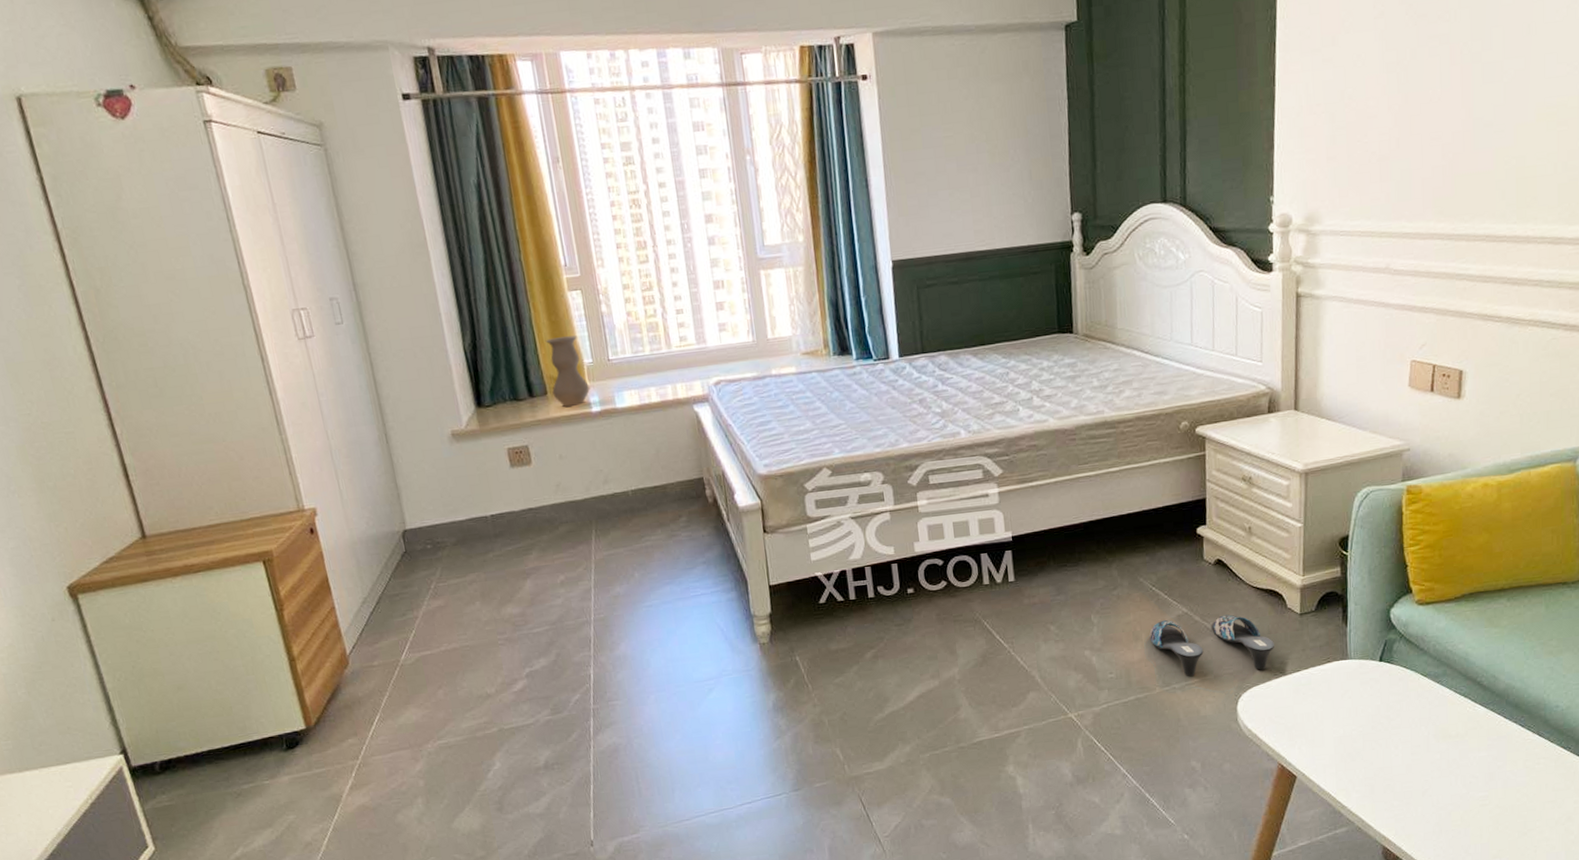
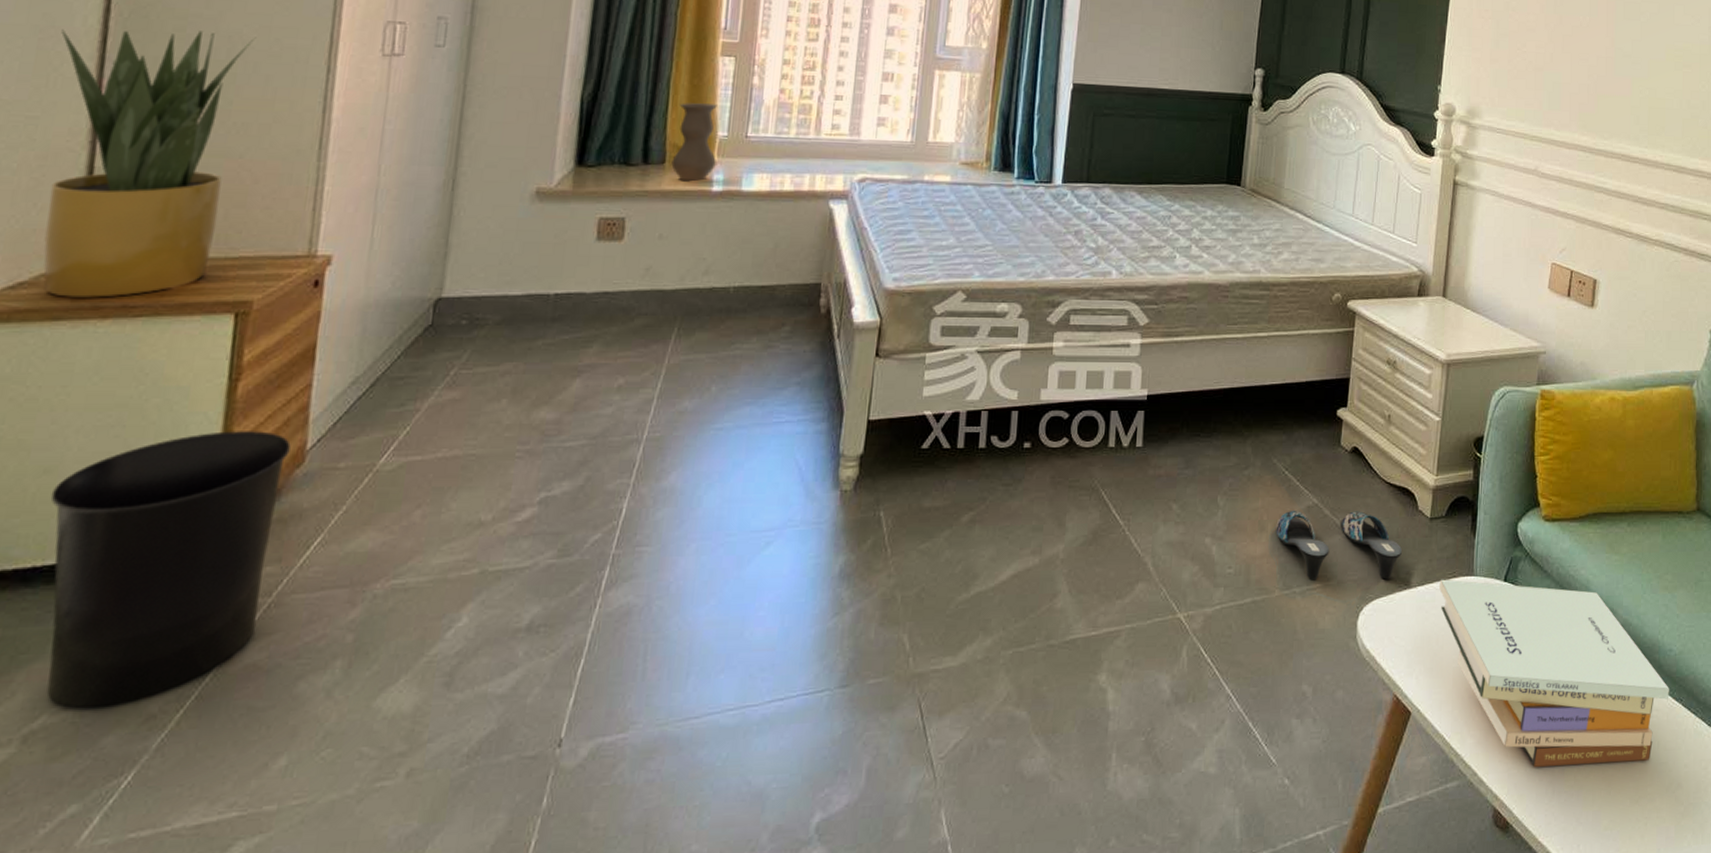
planter: none [62,341,232,565] -> present [43,29,257,298]
waste bin: none [188,645,356,841] -> present [46,431,291,708]
books: none [1314,662,1557,813] -> present [1439,579,1669,768]

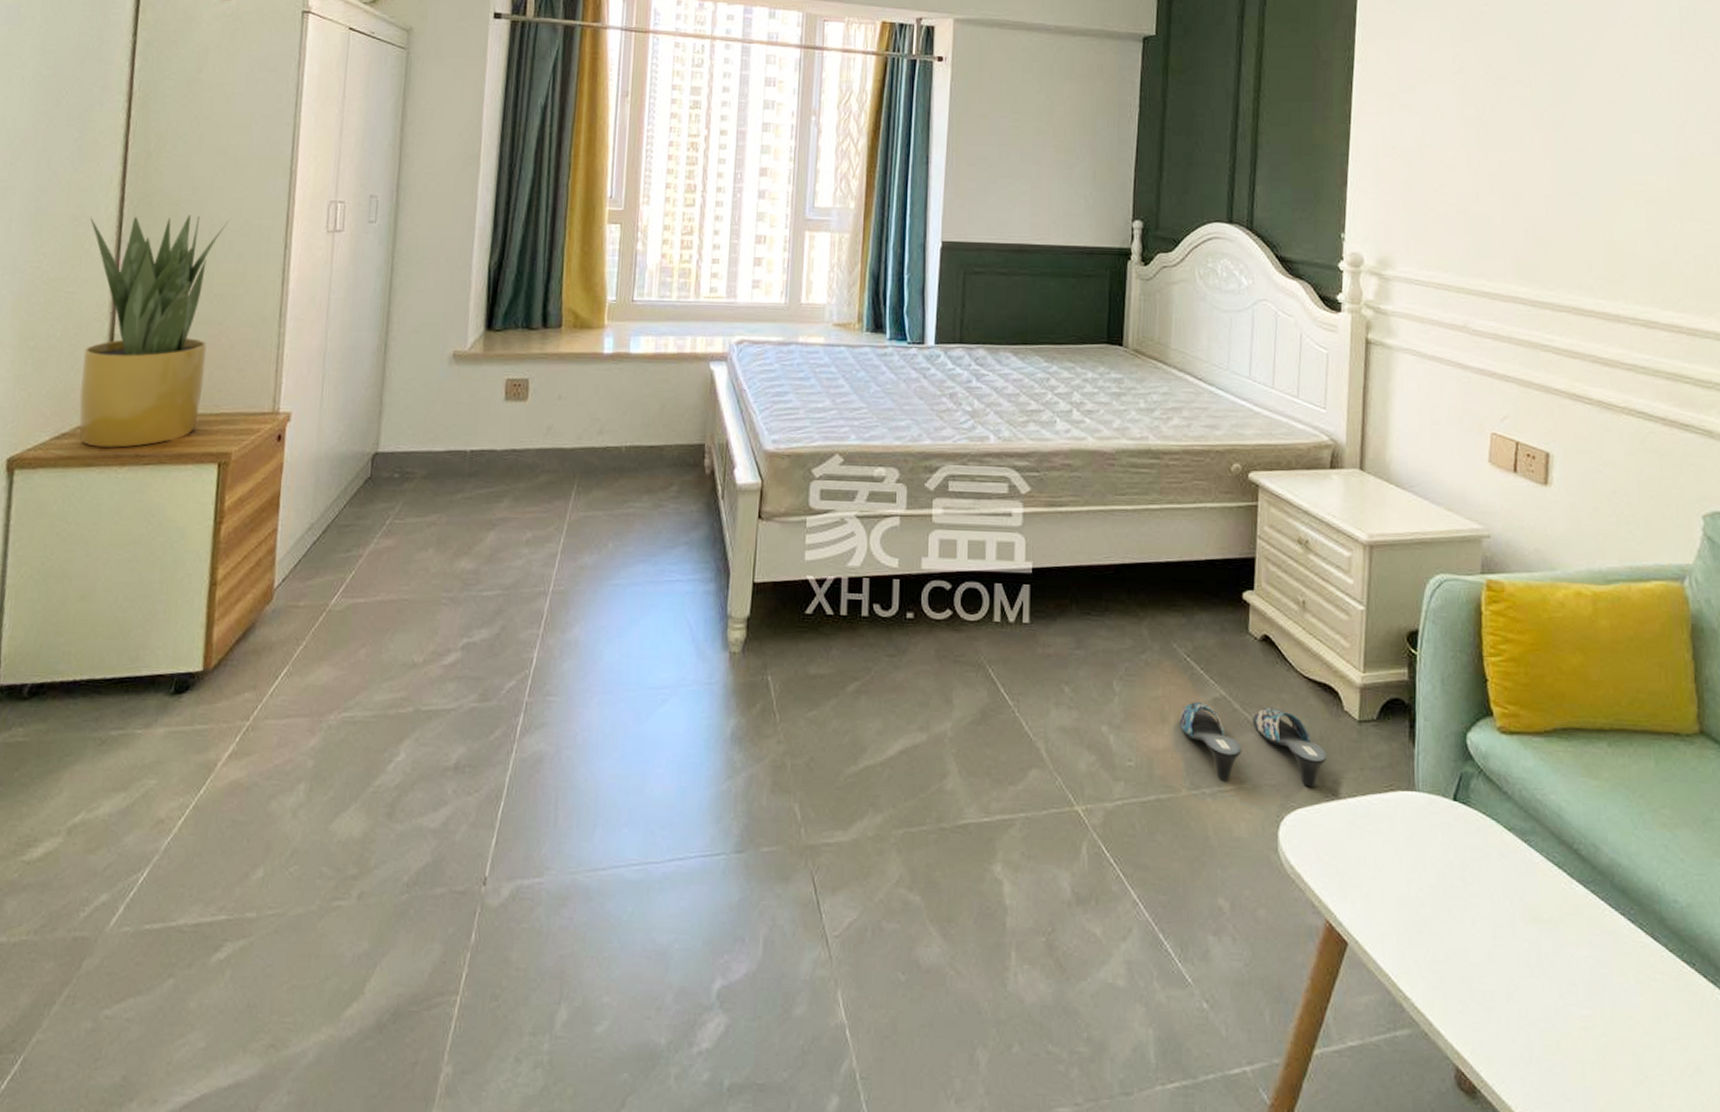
waste bin: present [46,431,291,708] -> none [84,568,262,808]
vase: present [671,103,717,182] -> none [567,269,607,345]
books: present [1439,579,1669,768] -> none [1374,792,1677,1034]

